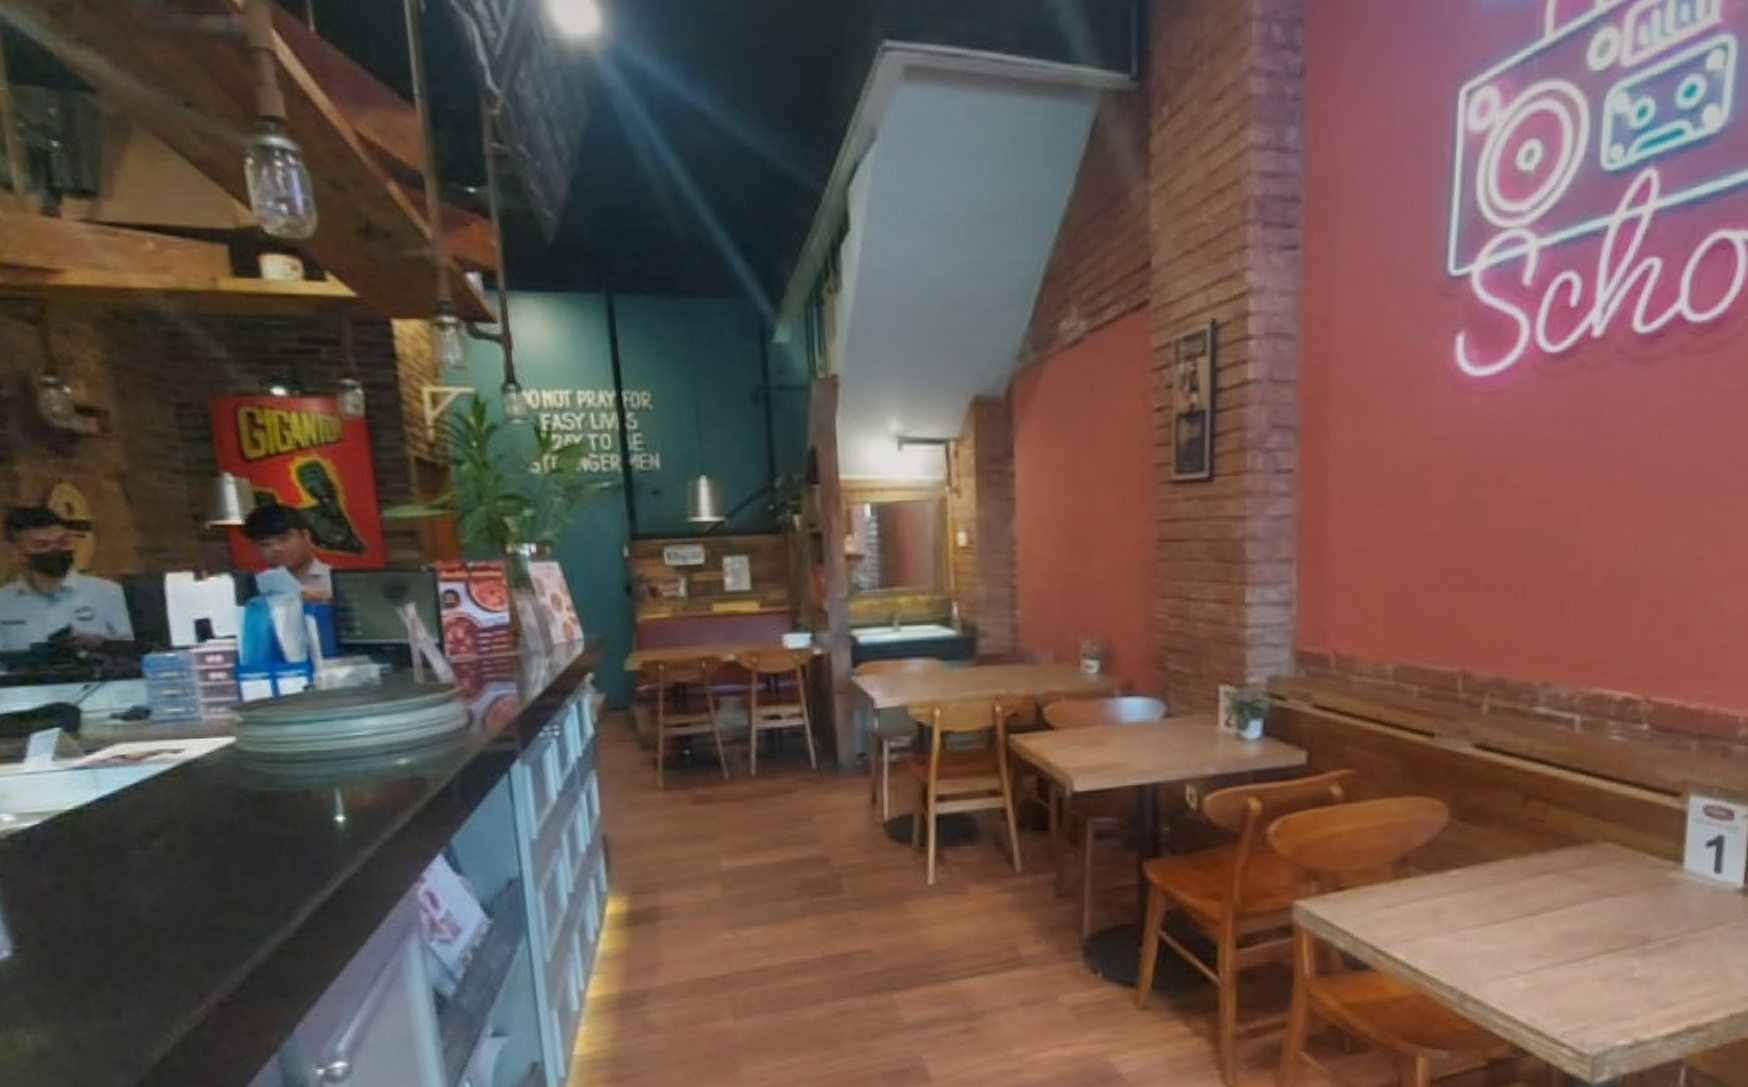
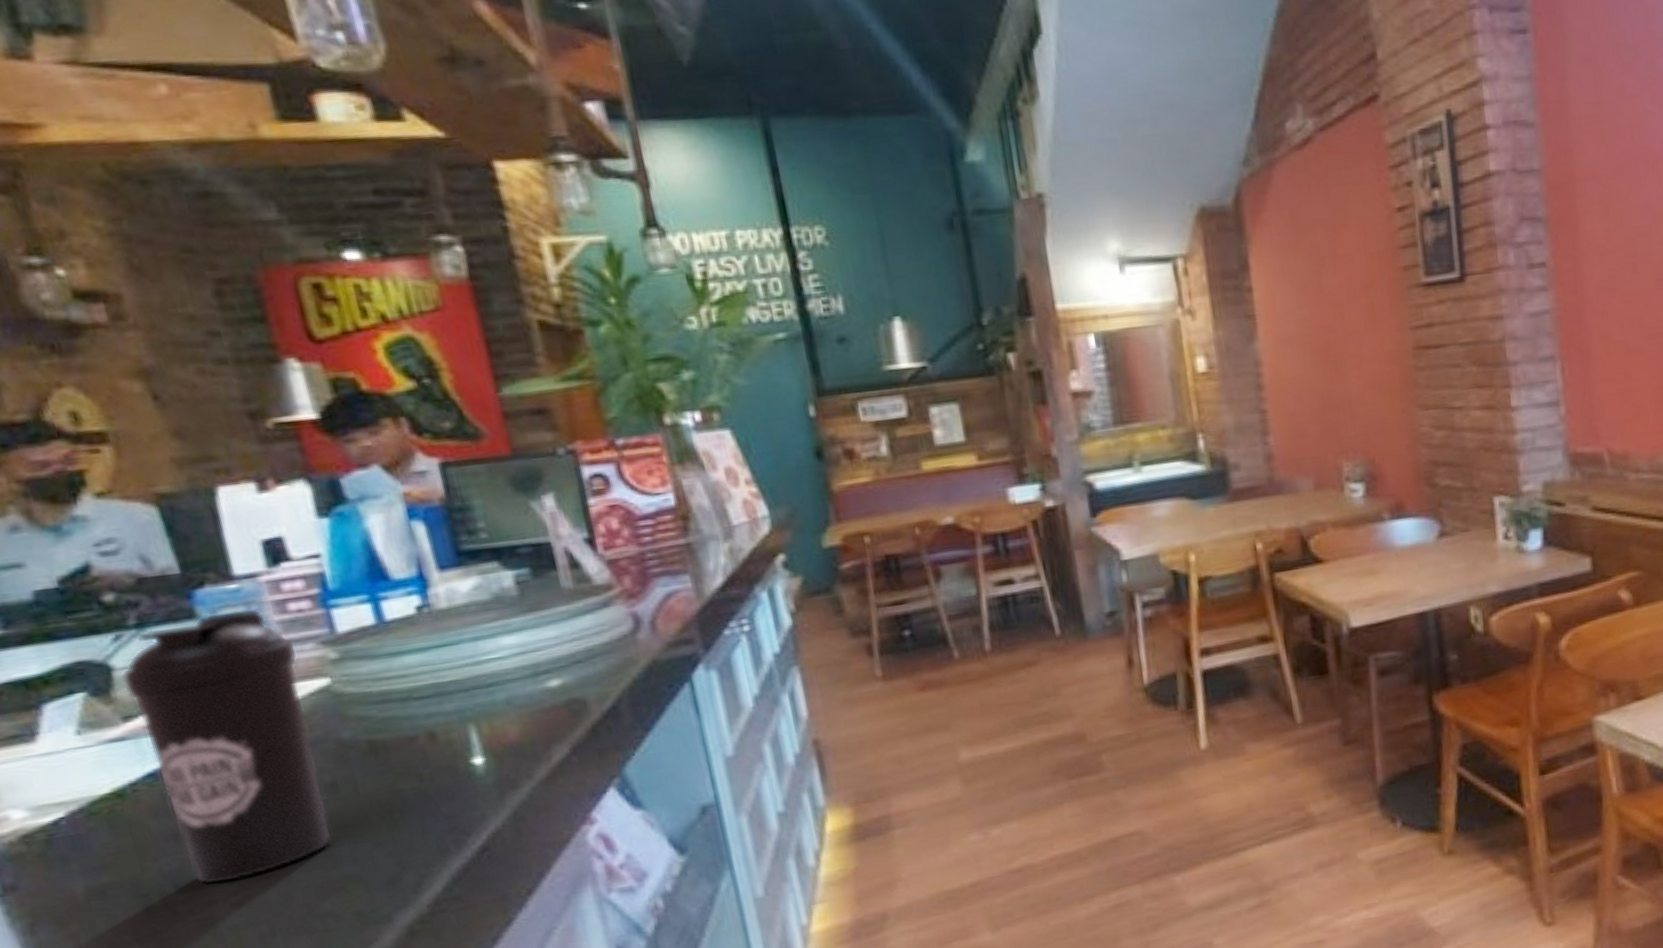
water bottle: none [86,674,228,893] -> present [120,608,333,885]

